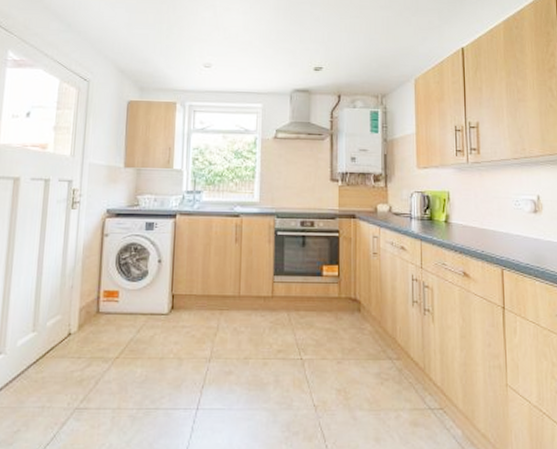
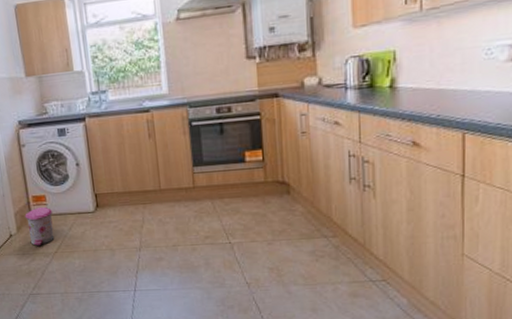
trash can: none [90,303,123,350] -> present [25,207,55,247]

